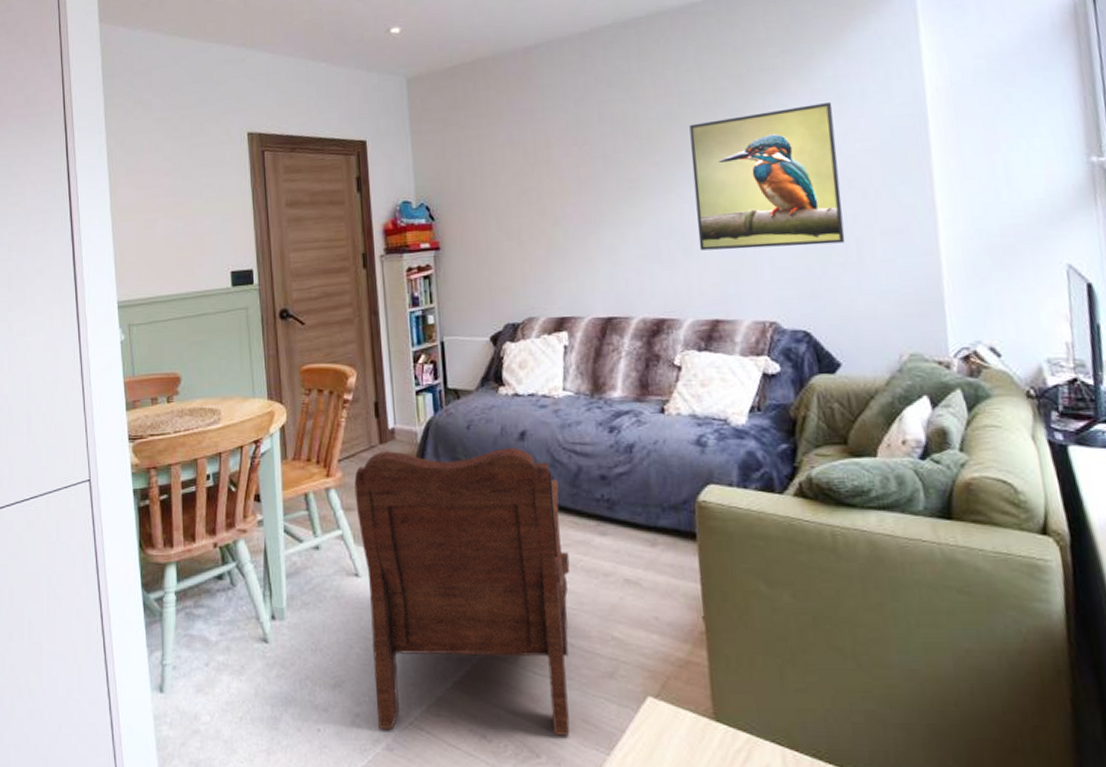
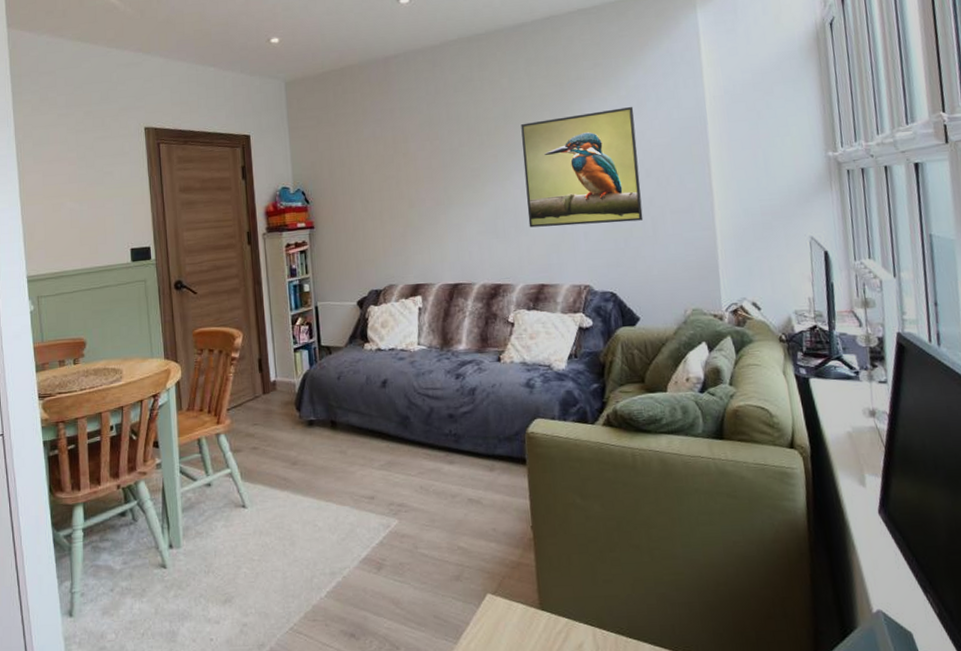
armchair: present [354,448,570,736] -> none [241,394,424,636]

